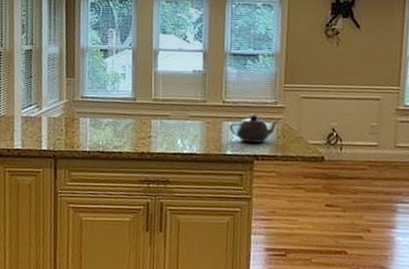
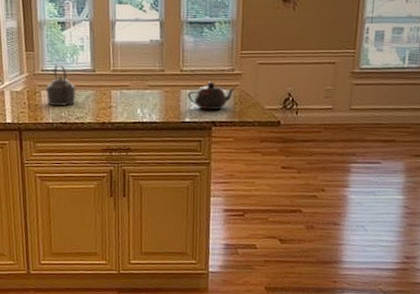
kettle: none [85,91,116,134] -> present [46,64,76,106]

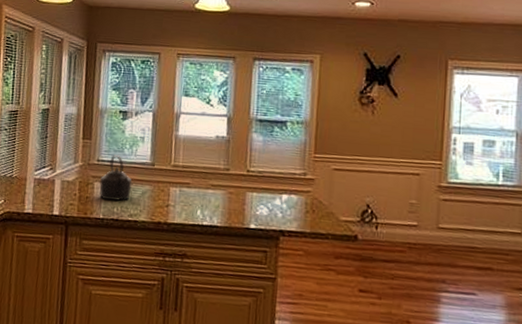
teapot: present [187,81,237,111] -> none [253,185,309,218]

